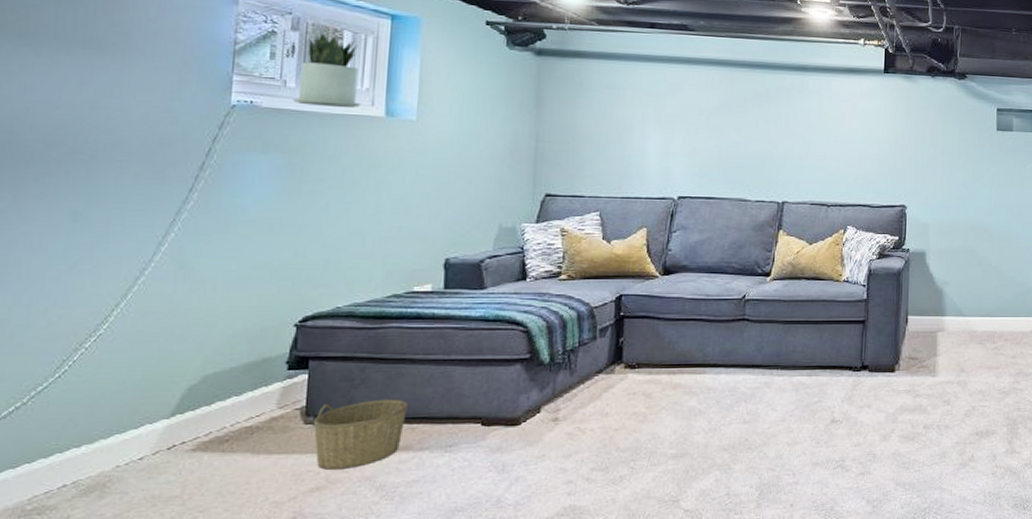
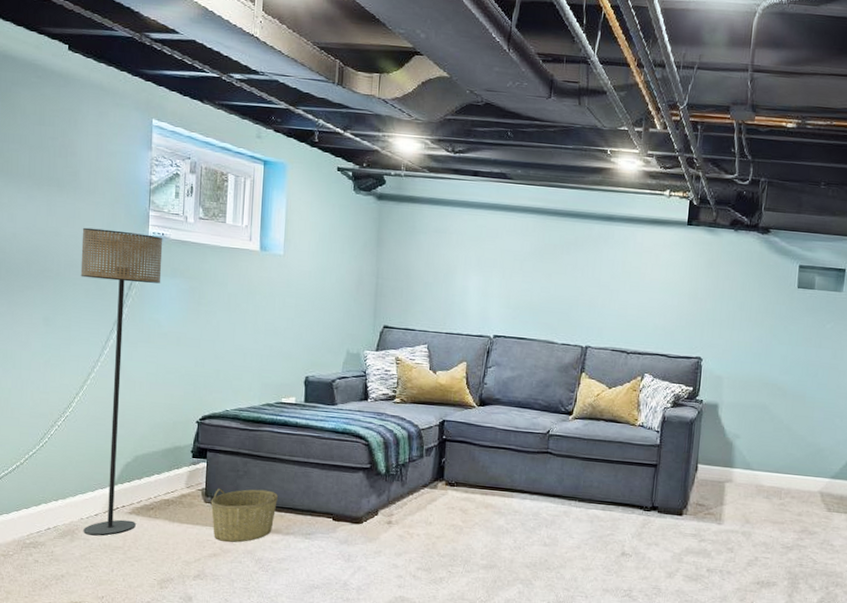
floor lamp: none [120,97,252,487] -> present [80,227,163,536]
planter: present [292,33,360,109] -> none [192,176,241,243]

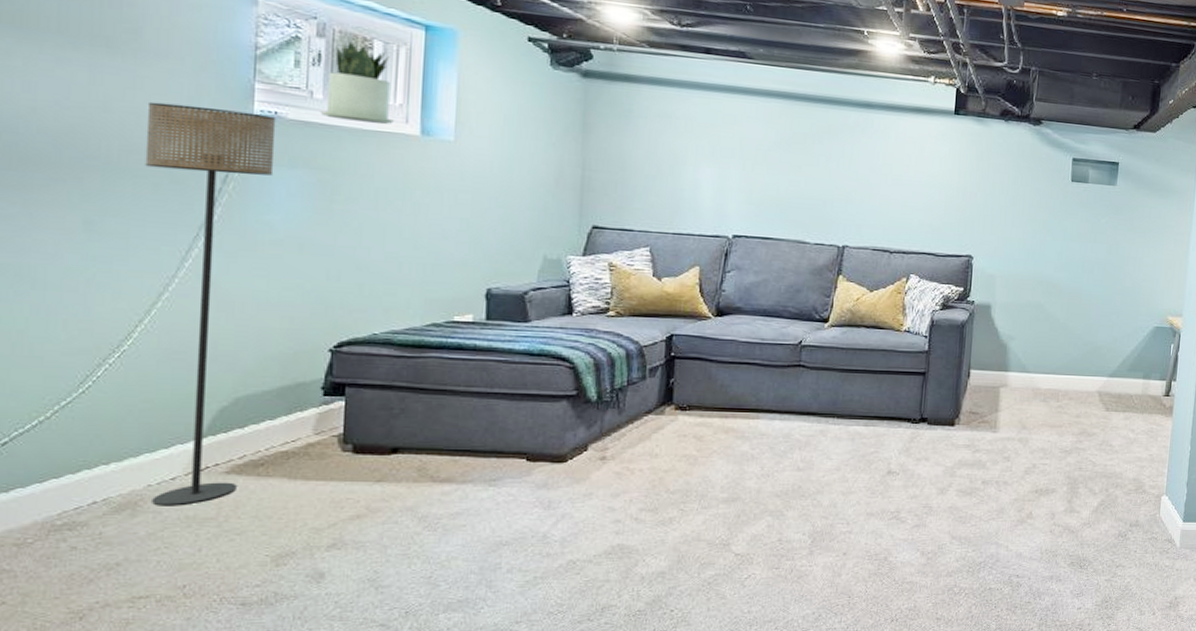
planter: none [192,176,241,243] -> present [320,41,394,125]
basket: present [210,488,278,542] -> none [351,430,449,498]

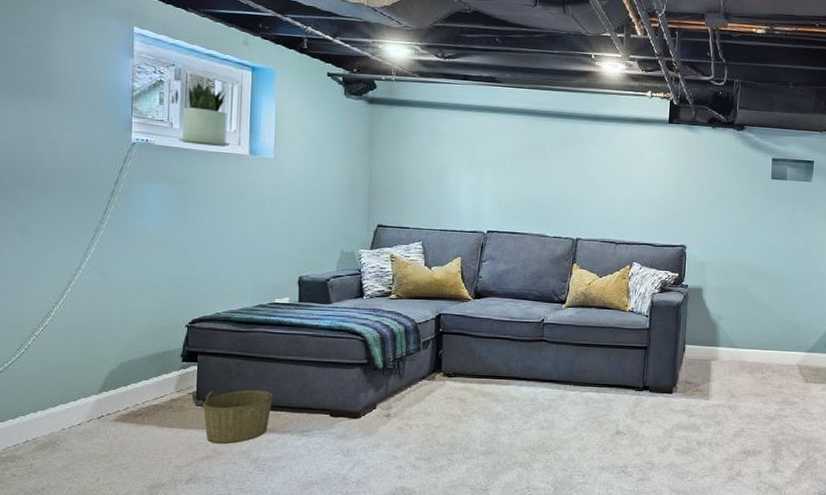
floor lamp: present [145,101,276,506] -> none [58,135,147,446]
basket: none [351,430,449,498] -> present [202,390,273,444]

